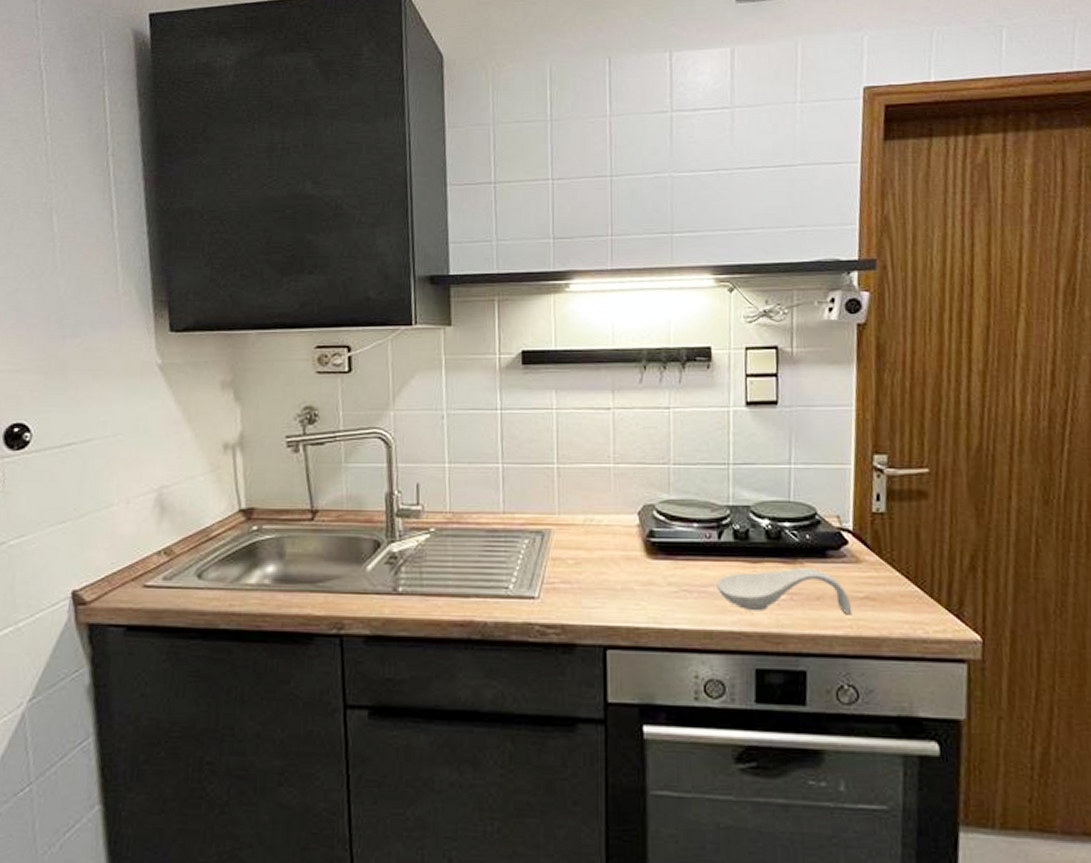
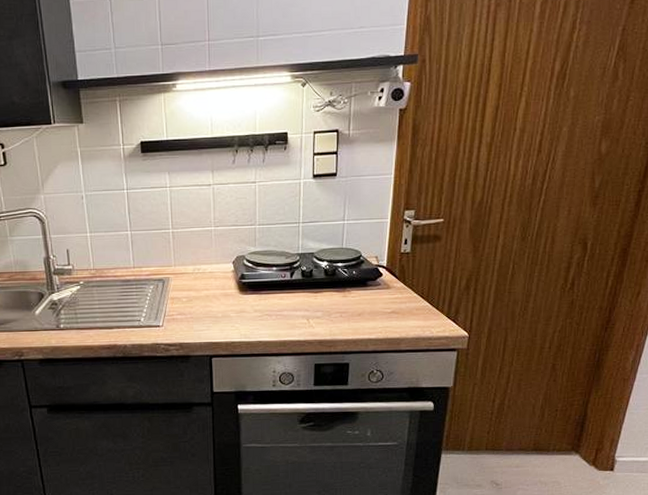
spoon rest: present [716,568,852,613] -> none [289,294,382,326]

